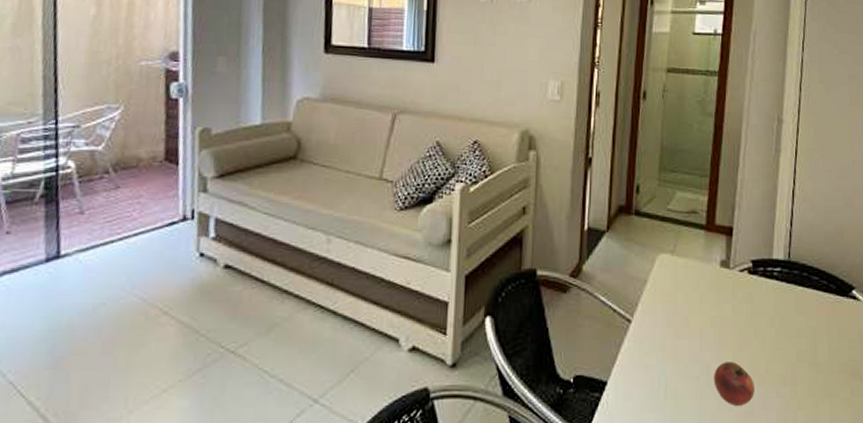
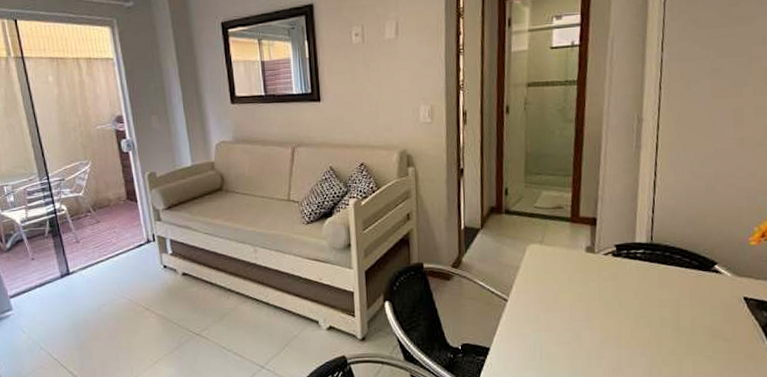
fruit: present [714,361,755,405] -> none [583,329,621,364]

